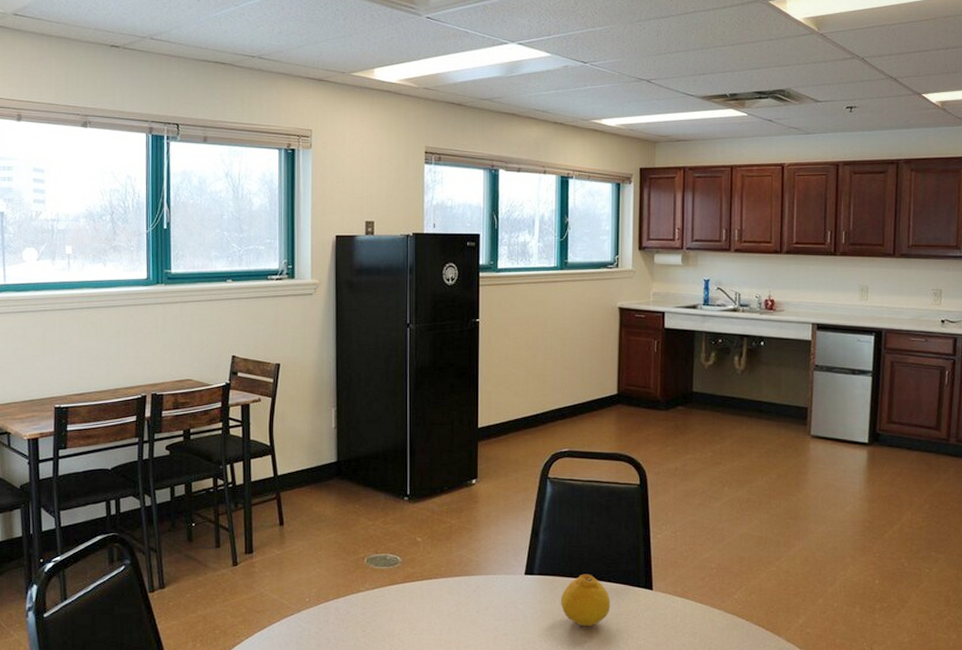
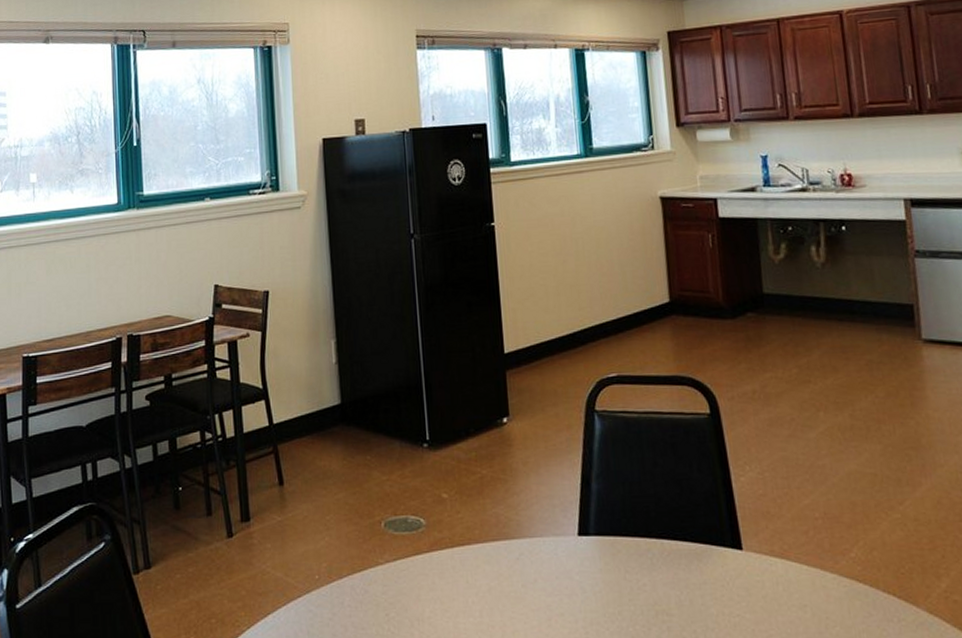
fruit: present [561,574,610,627] -> none [626,531,691,602]

